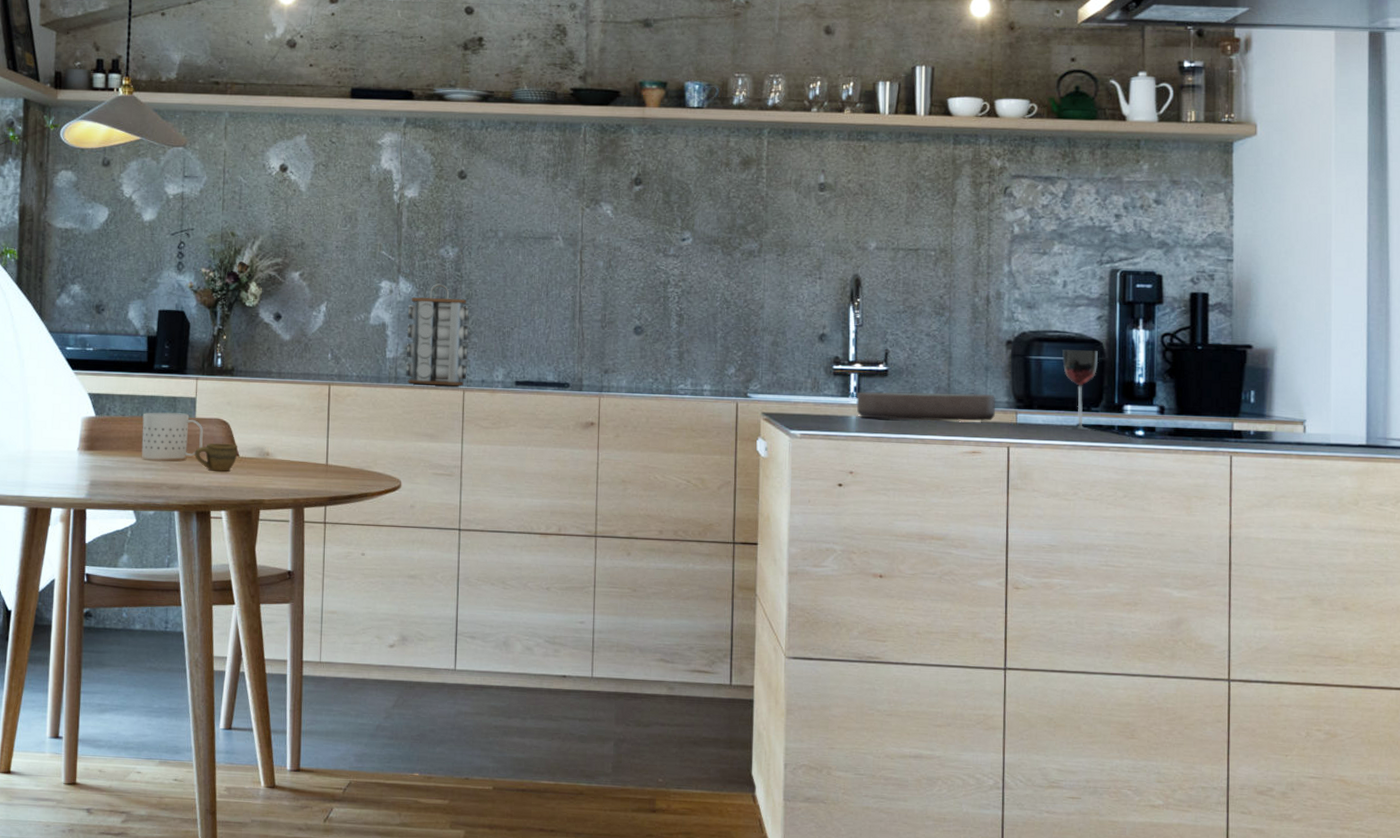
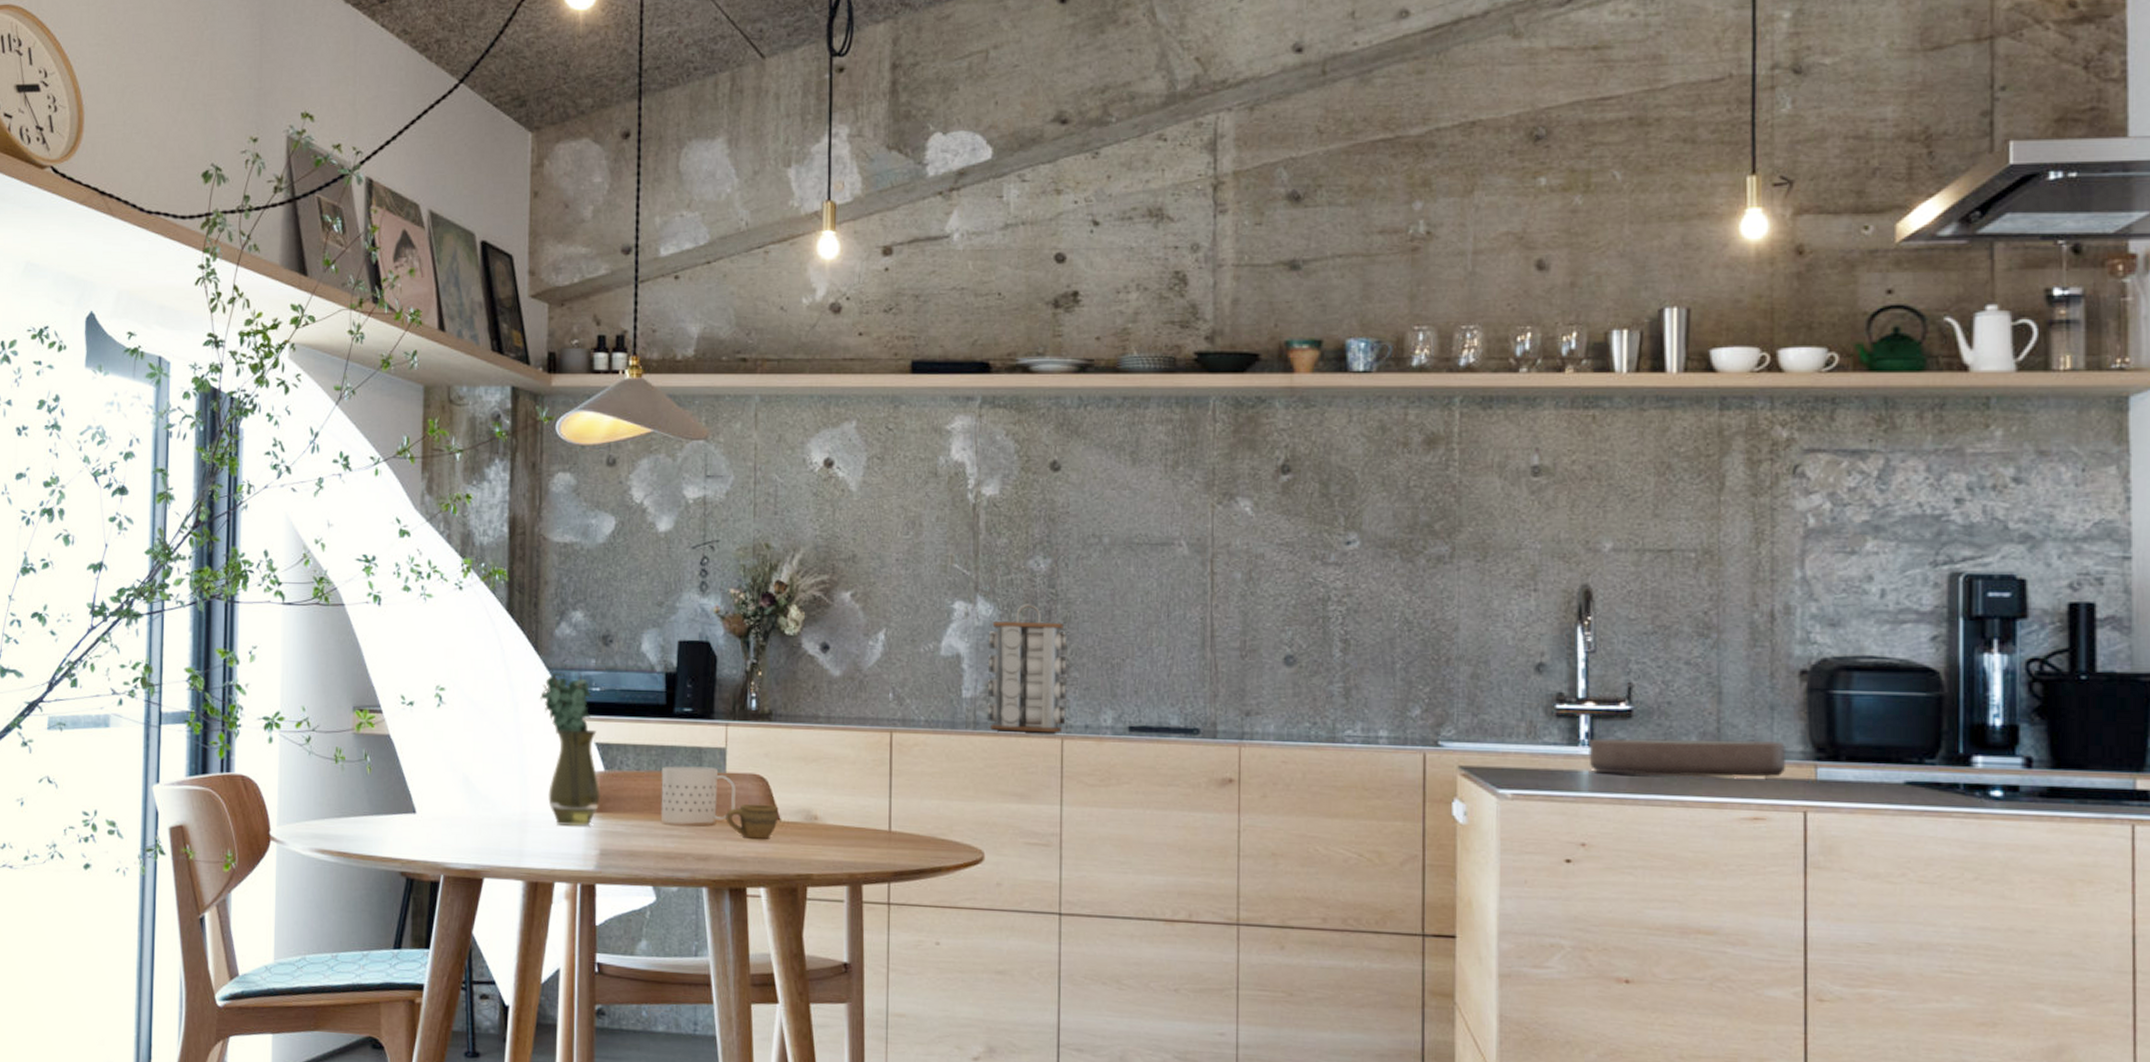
vase: none [43,331,92,462] -> present [540,668,601,826]
wineglass: present [1062,350,1098,431] -> none [1881,681,1933,791]

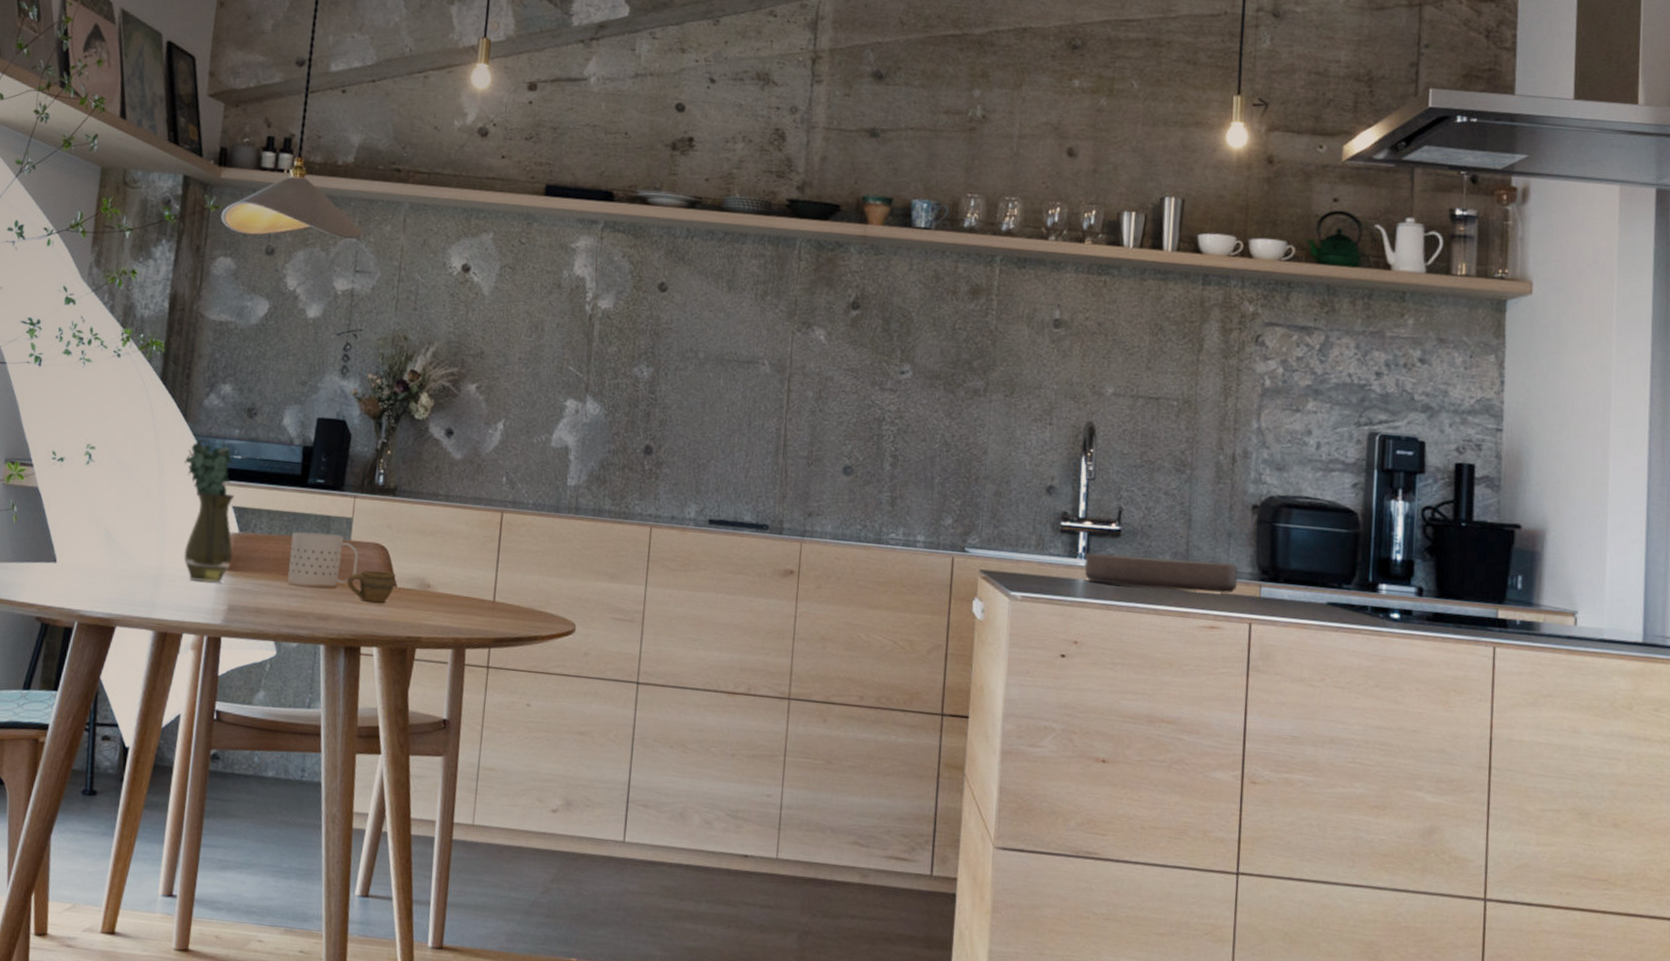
spice rack: present [986,603,1067,735] -> none [587,405,662,523]

